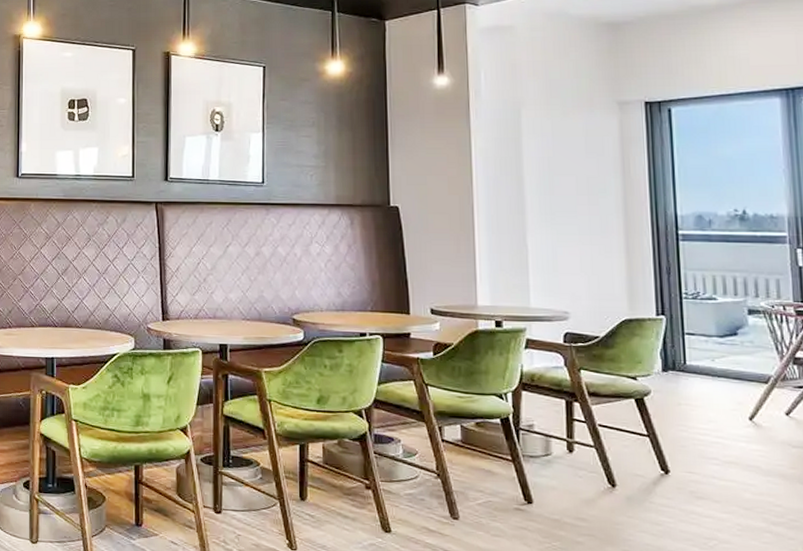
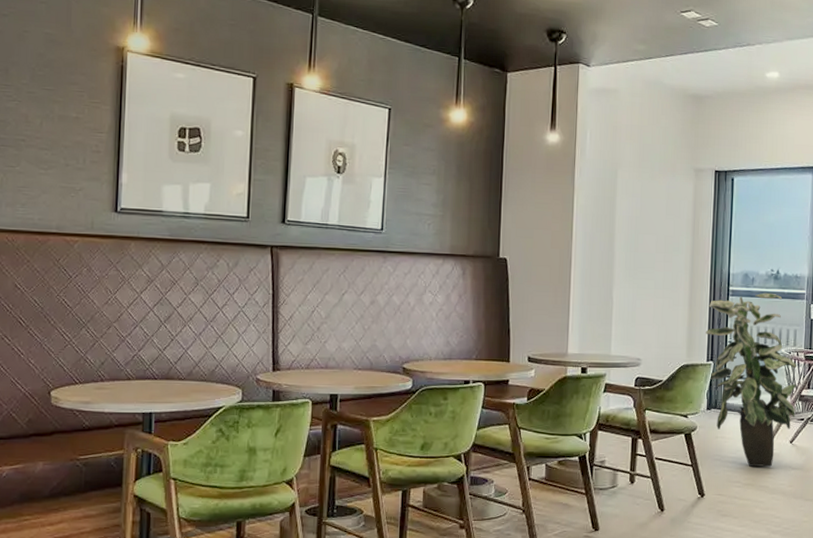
indoor plant: none [651,236,790,443] -> present [705,292,797,467]

